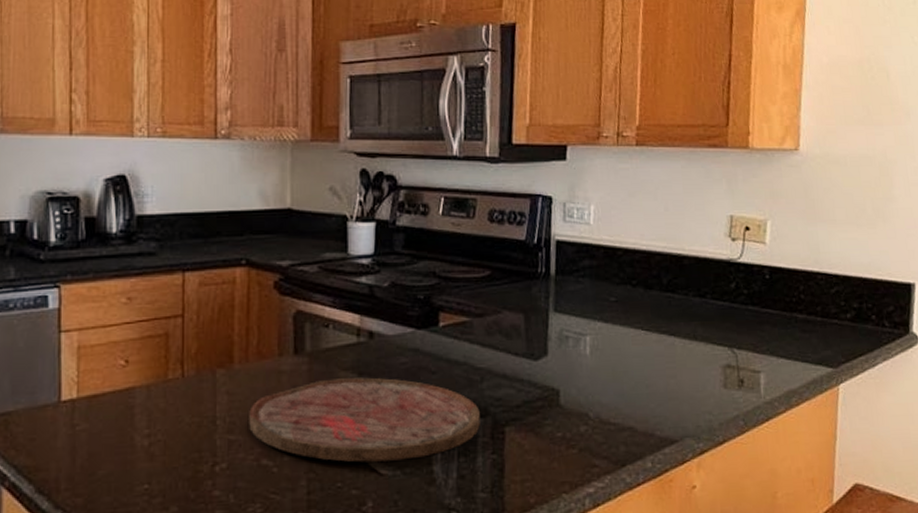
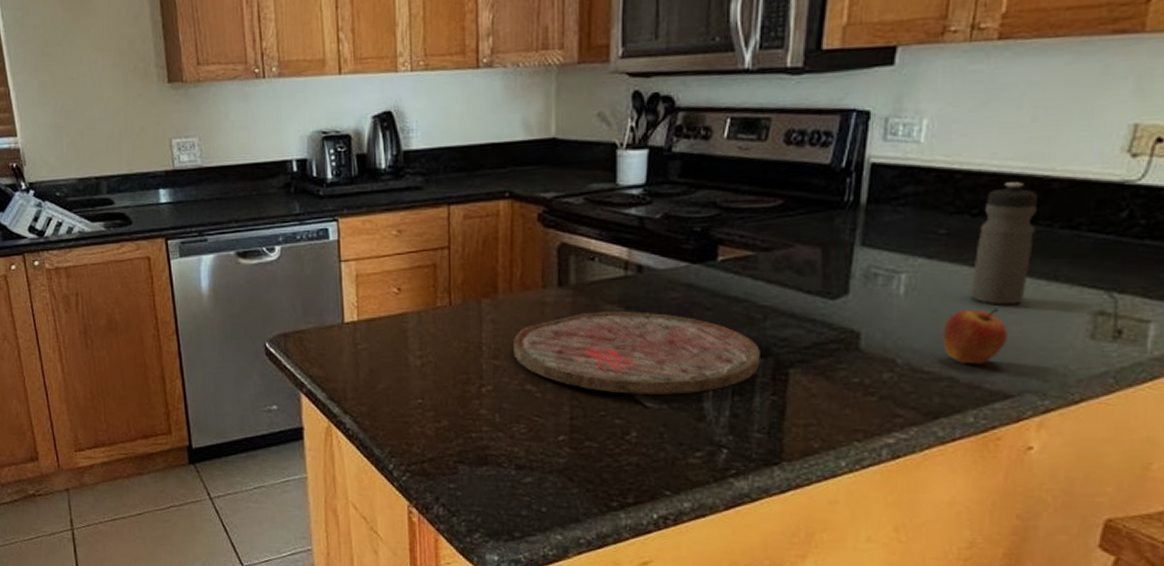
fruit: none [621,365,669,415] -> present [942,309,1009,365]
water bottle: none [637,258,677,362] -> present [970,182,1037,305]

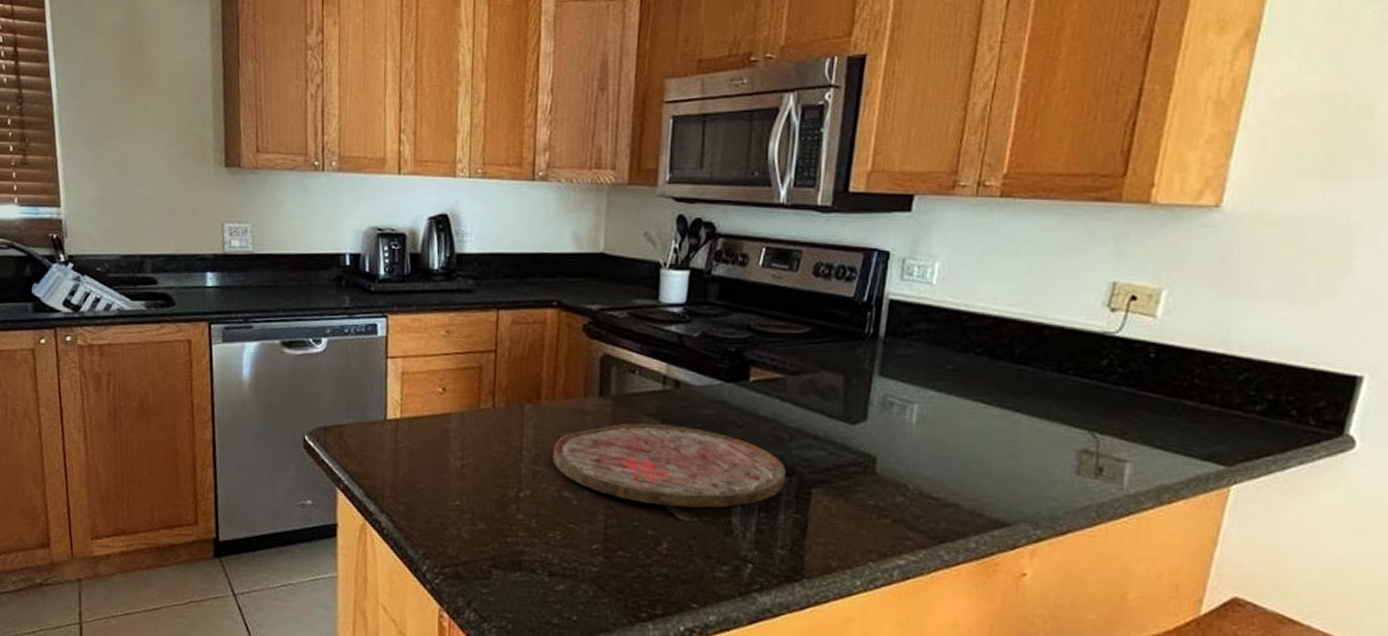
fruit: present [942,309,1009,365] -> none [949,440,1007,494]
water bottle: present [970,182,1037,305] -> none [973,326,1032,439]

